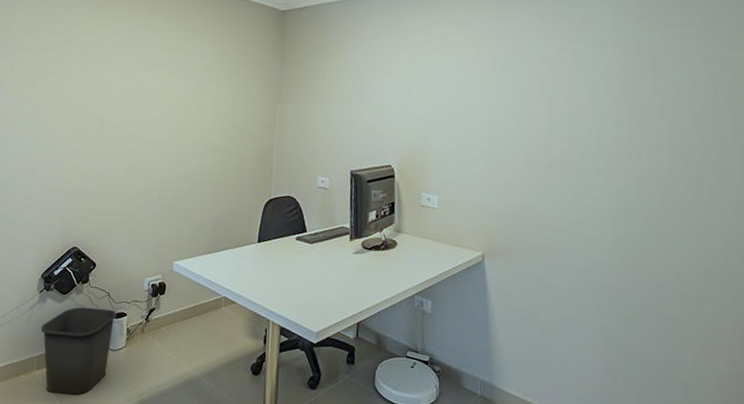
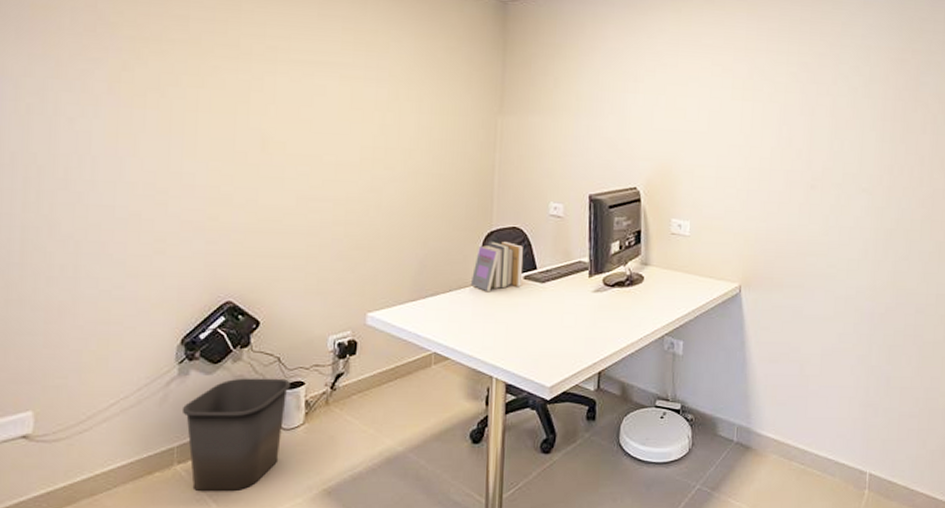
books: none [253,207,296,250] -> present [470,241,523,293]

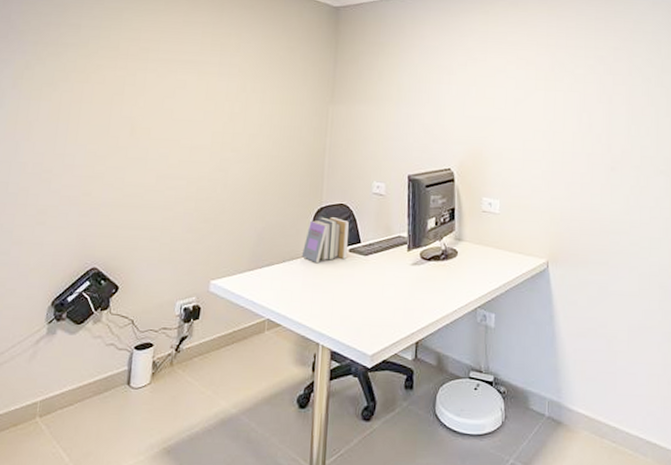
waste bin: present [181,378,290,492] -> none [47,338,141,447]

